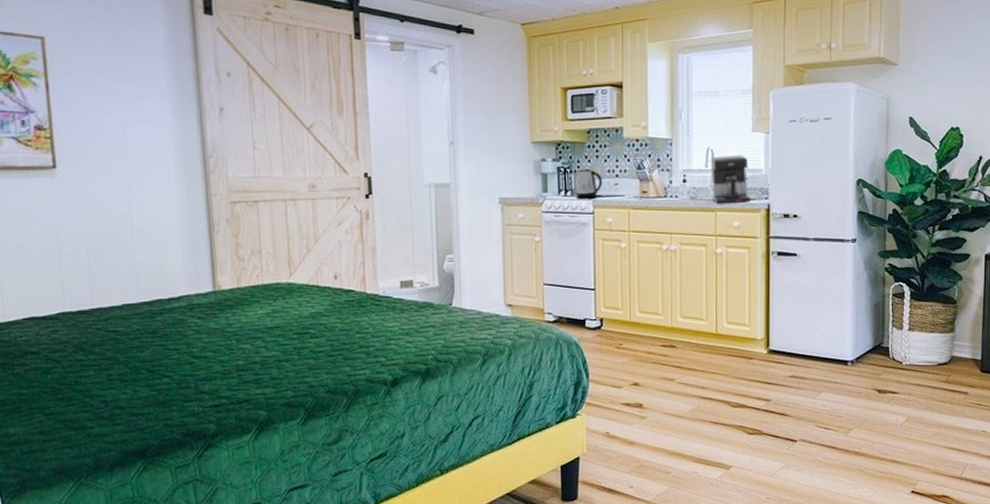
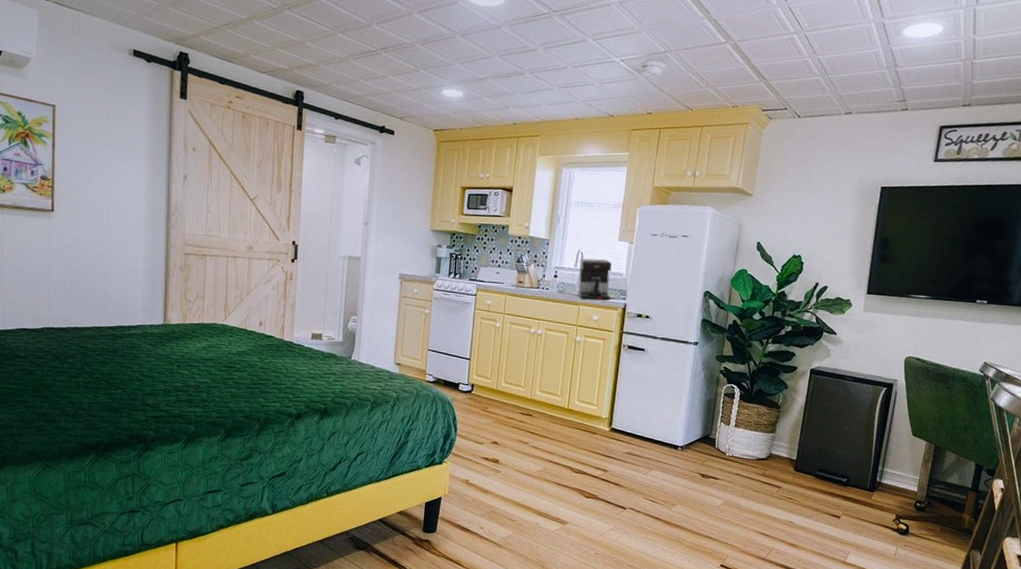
kettle: present [572,169,603,200] -> none [462,256,487,284]

